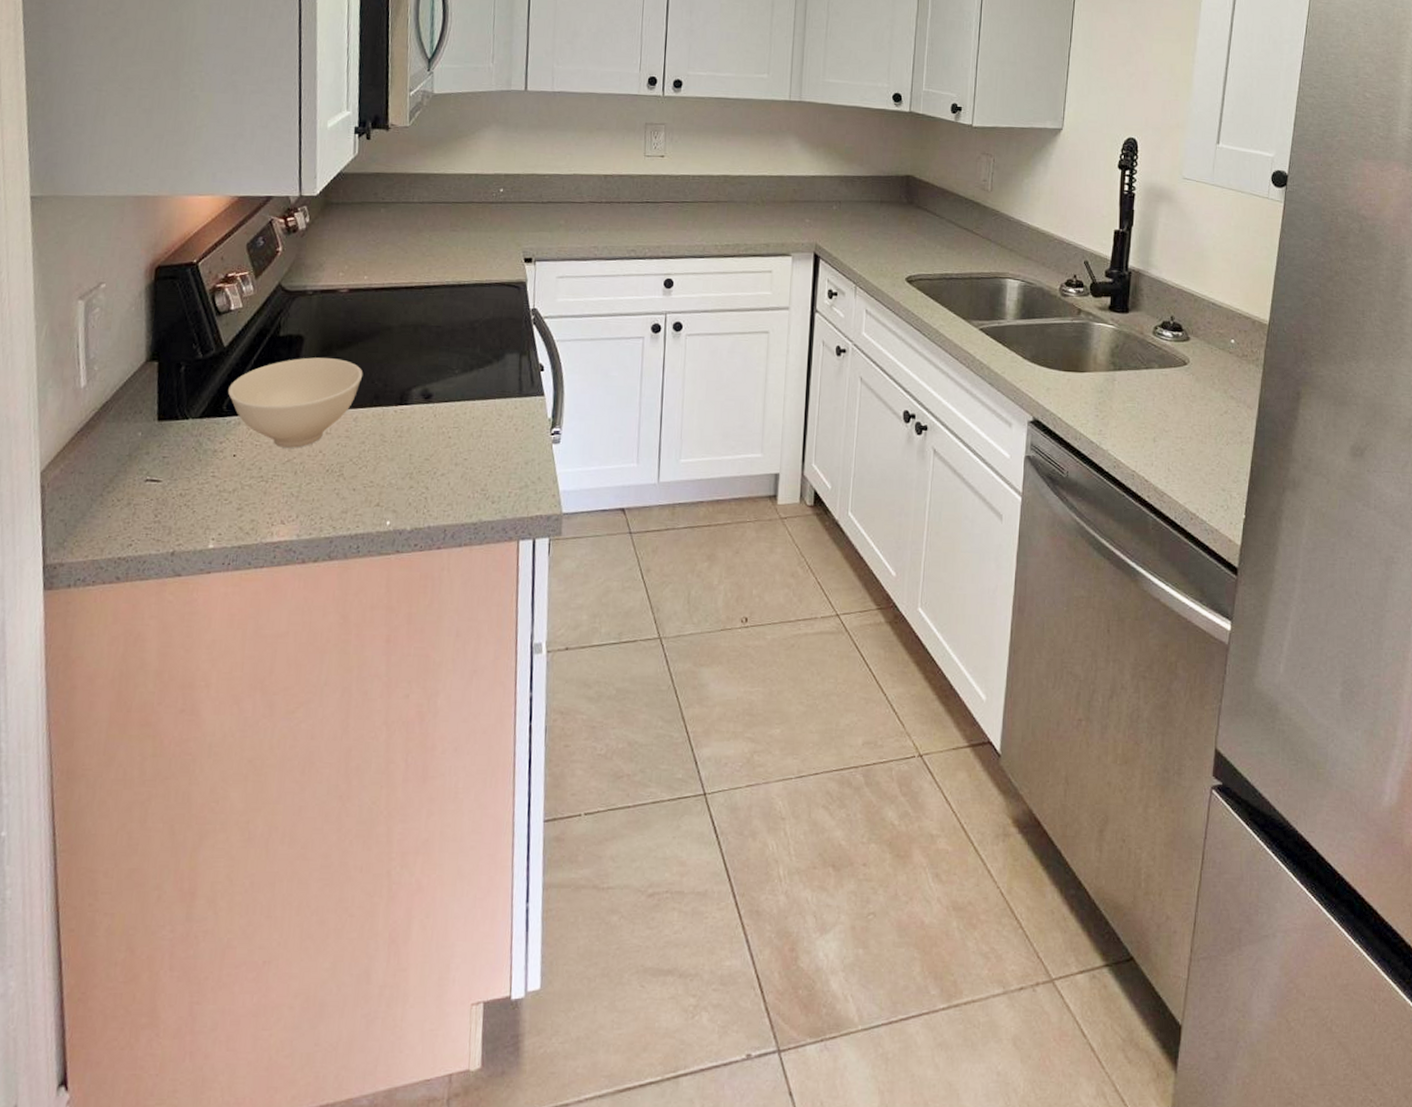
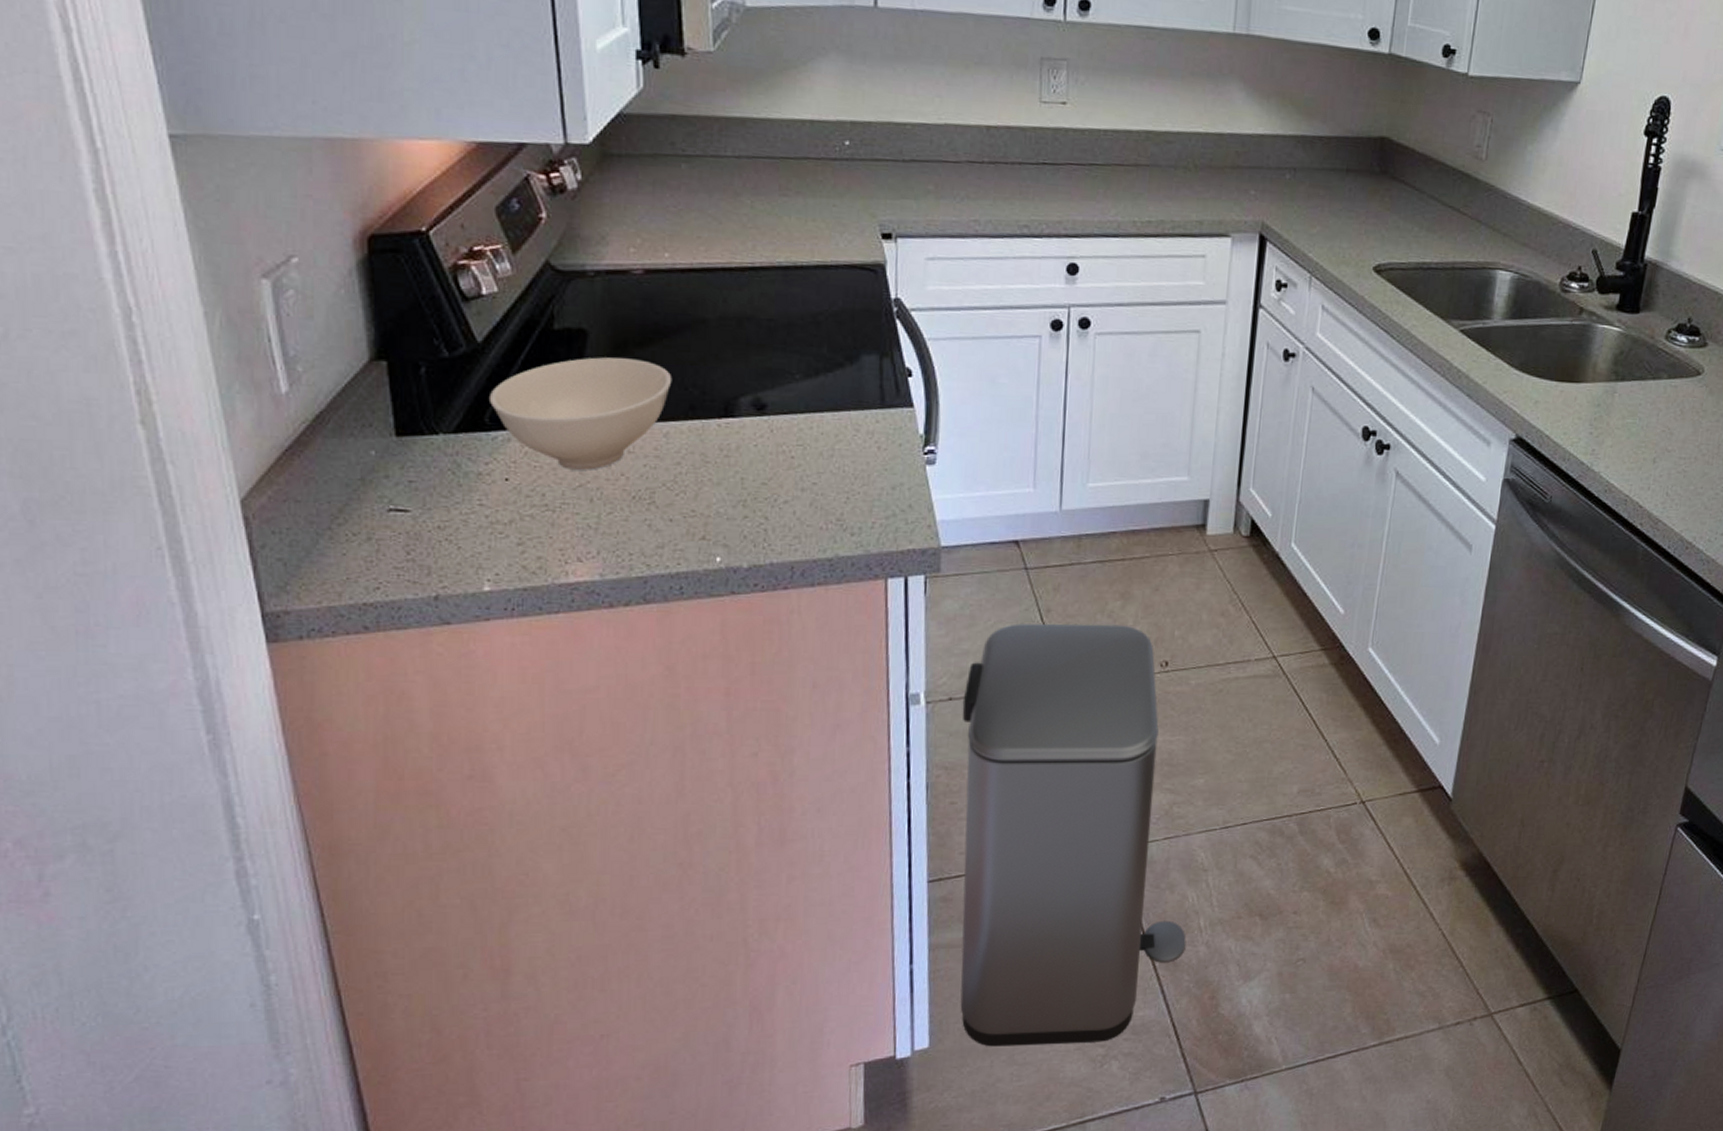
pedal bin: none [568,581,768,992] -> present [960,624,1186,1047]

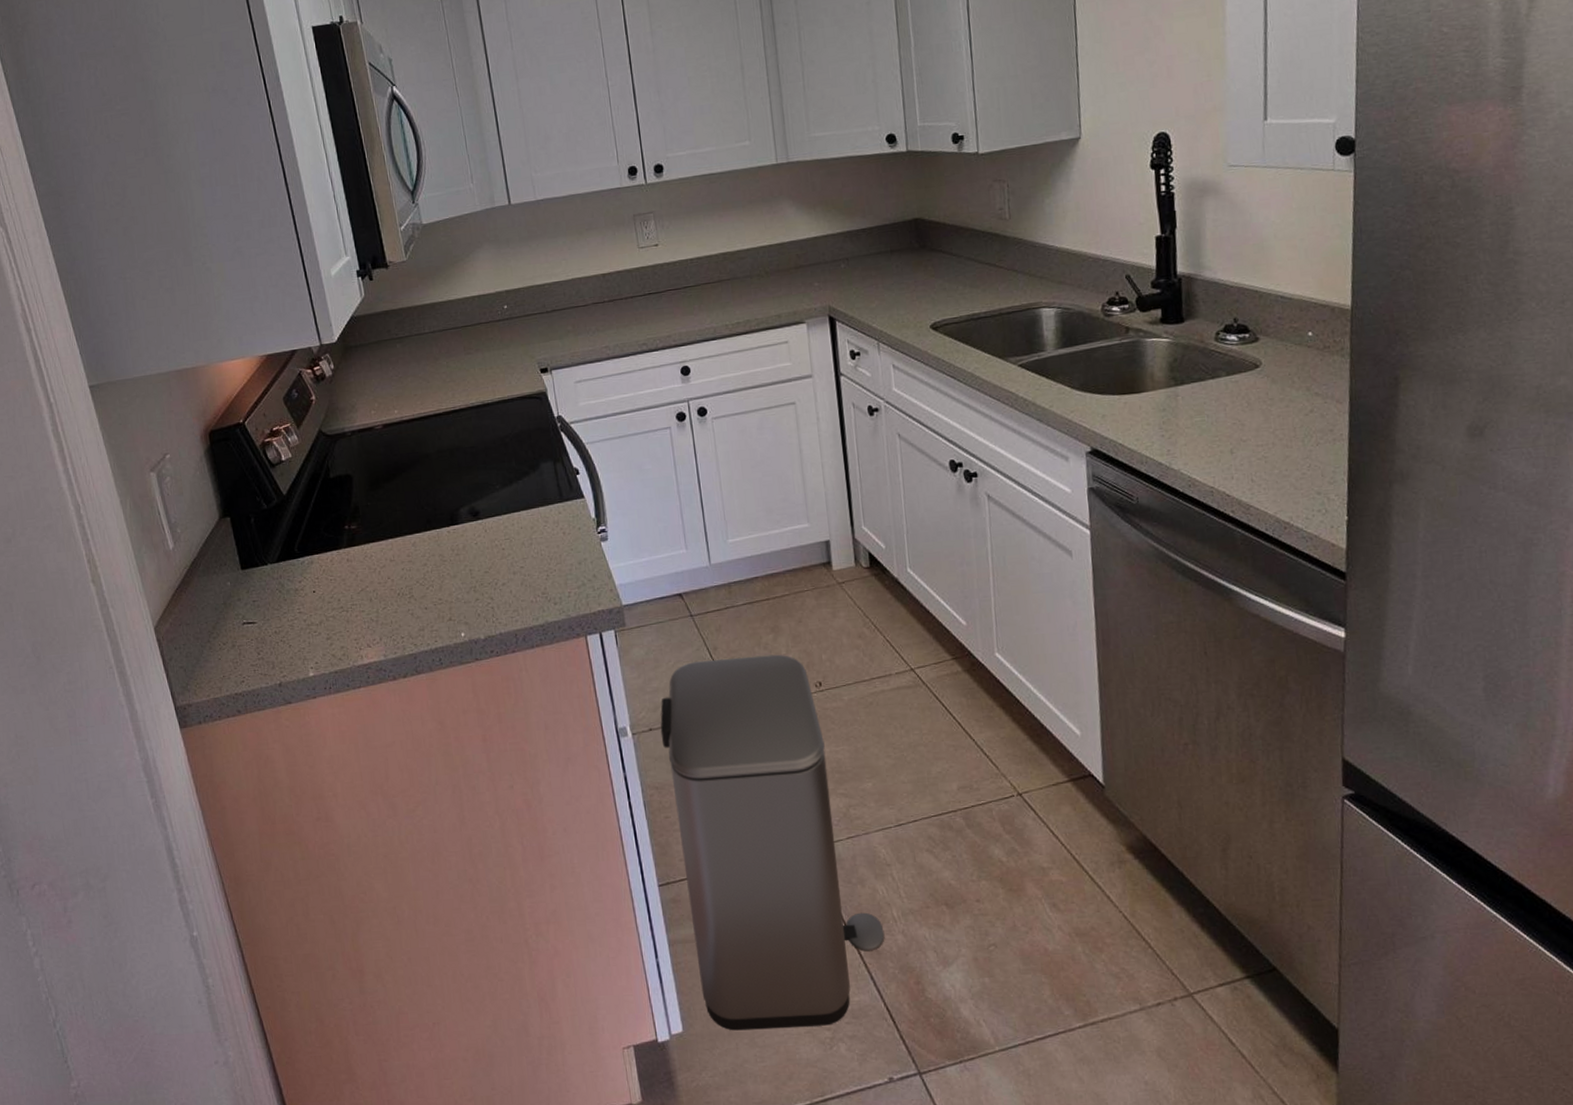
bowl: present [488,357,672,470] -> none [295,491,413,579]

